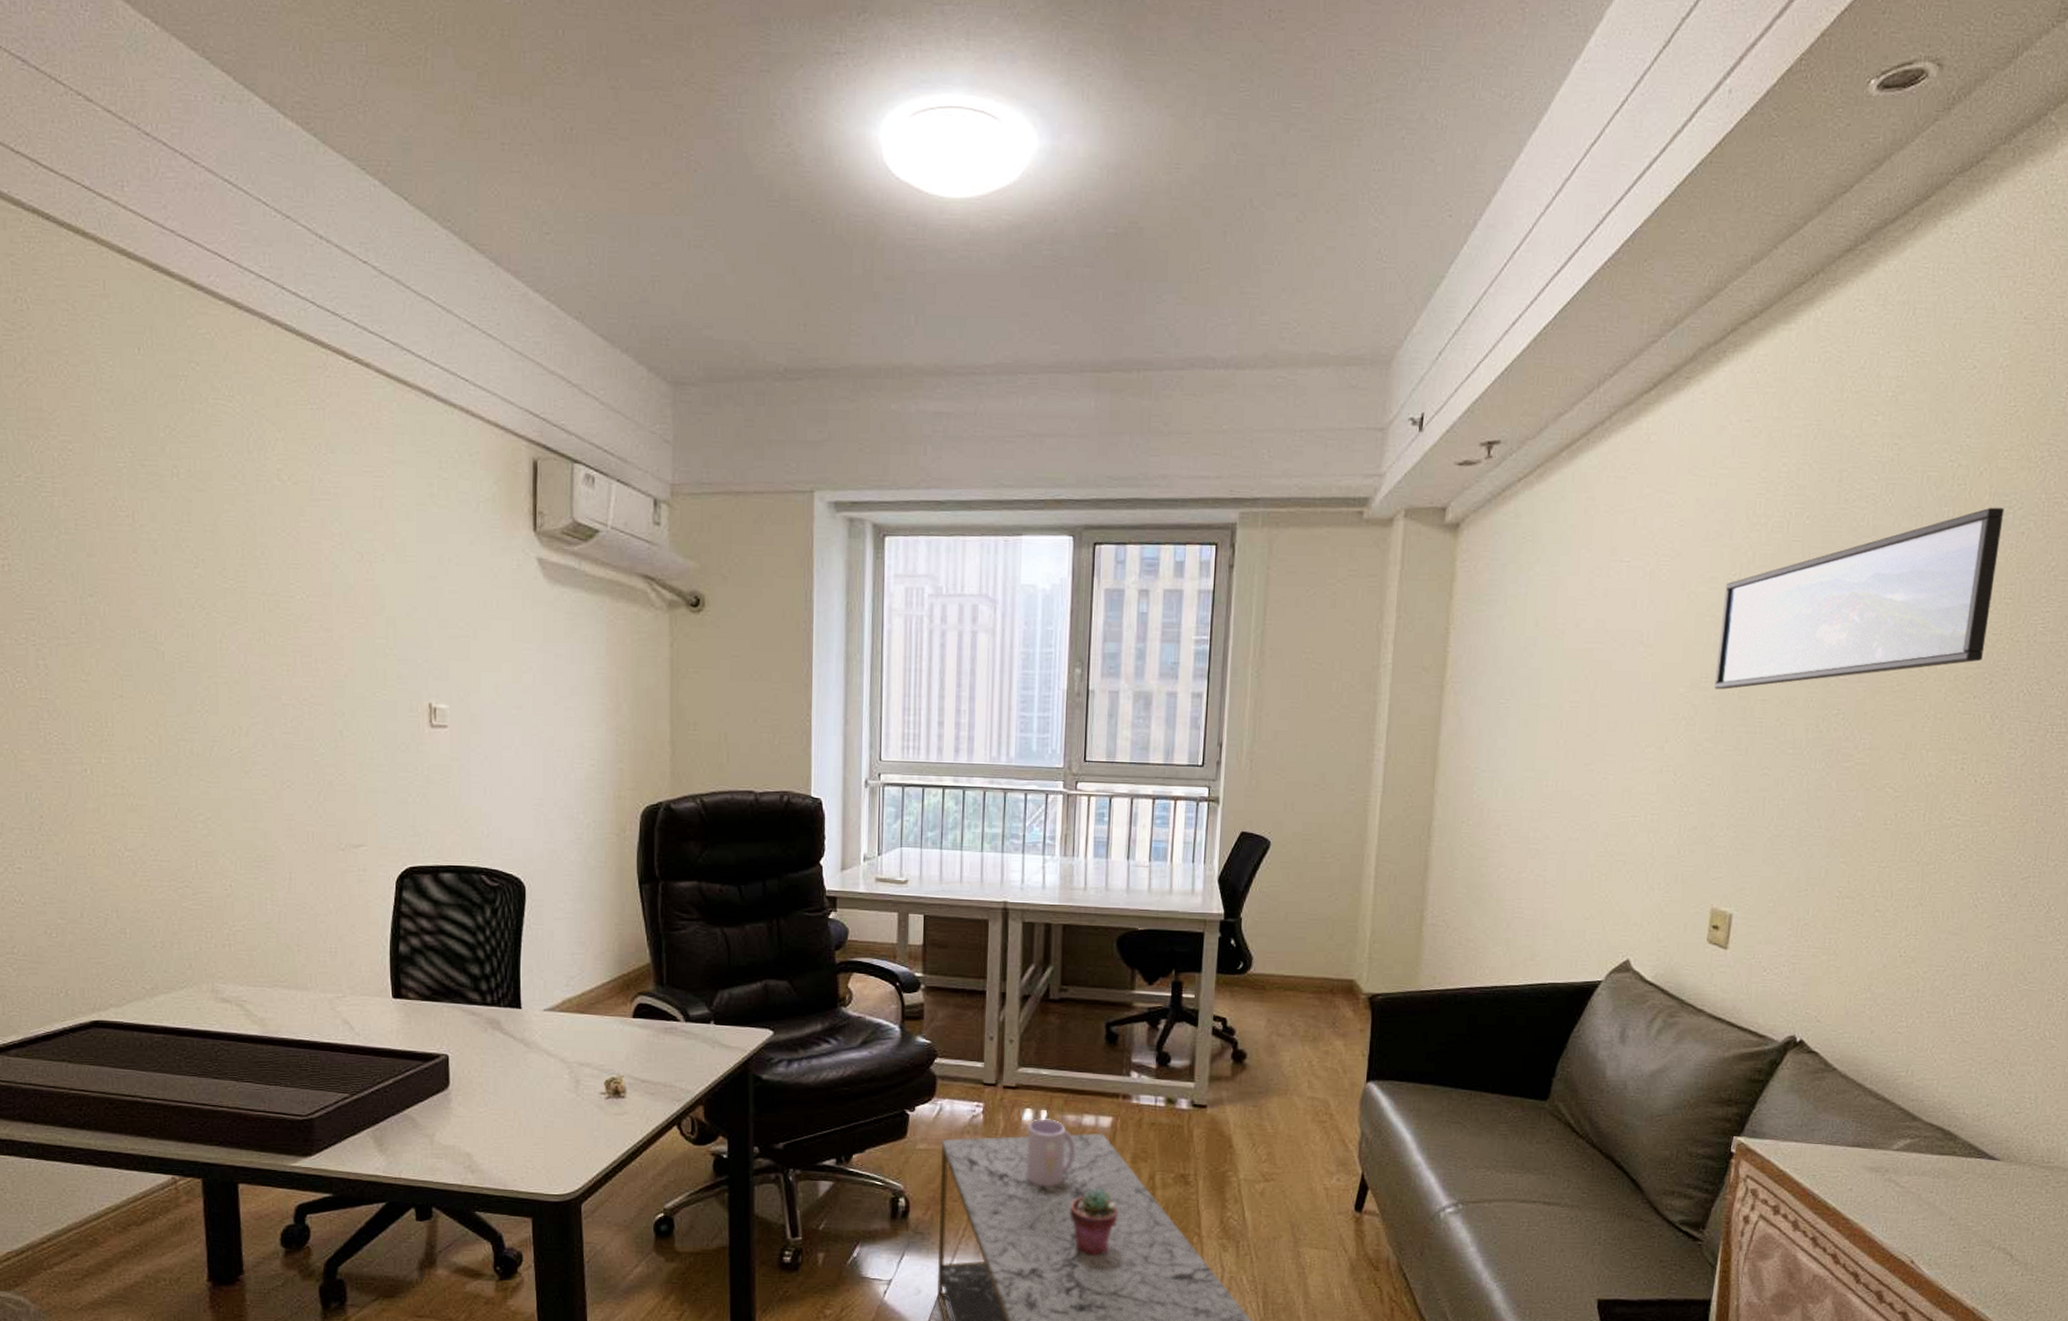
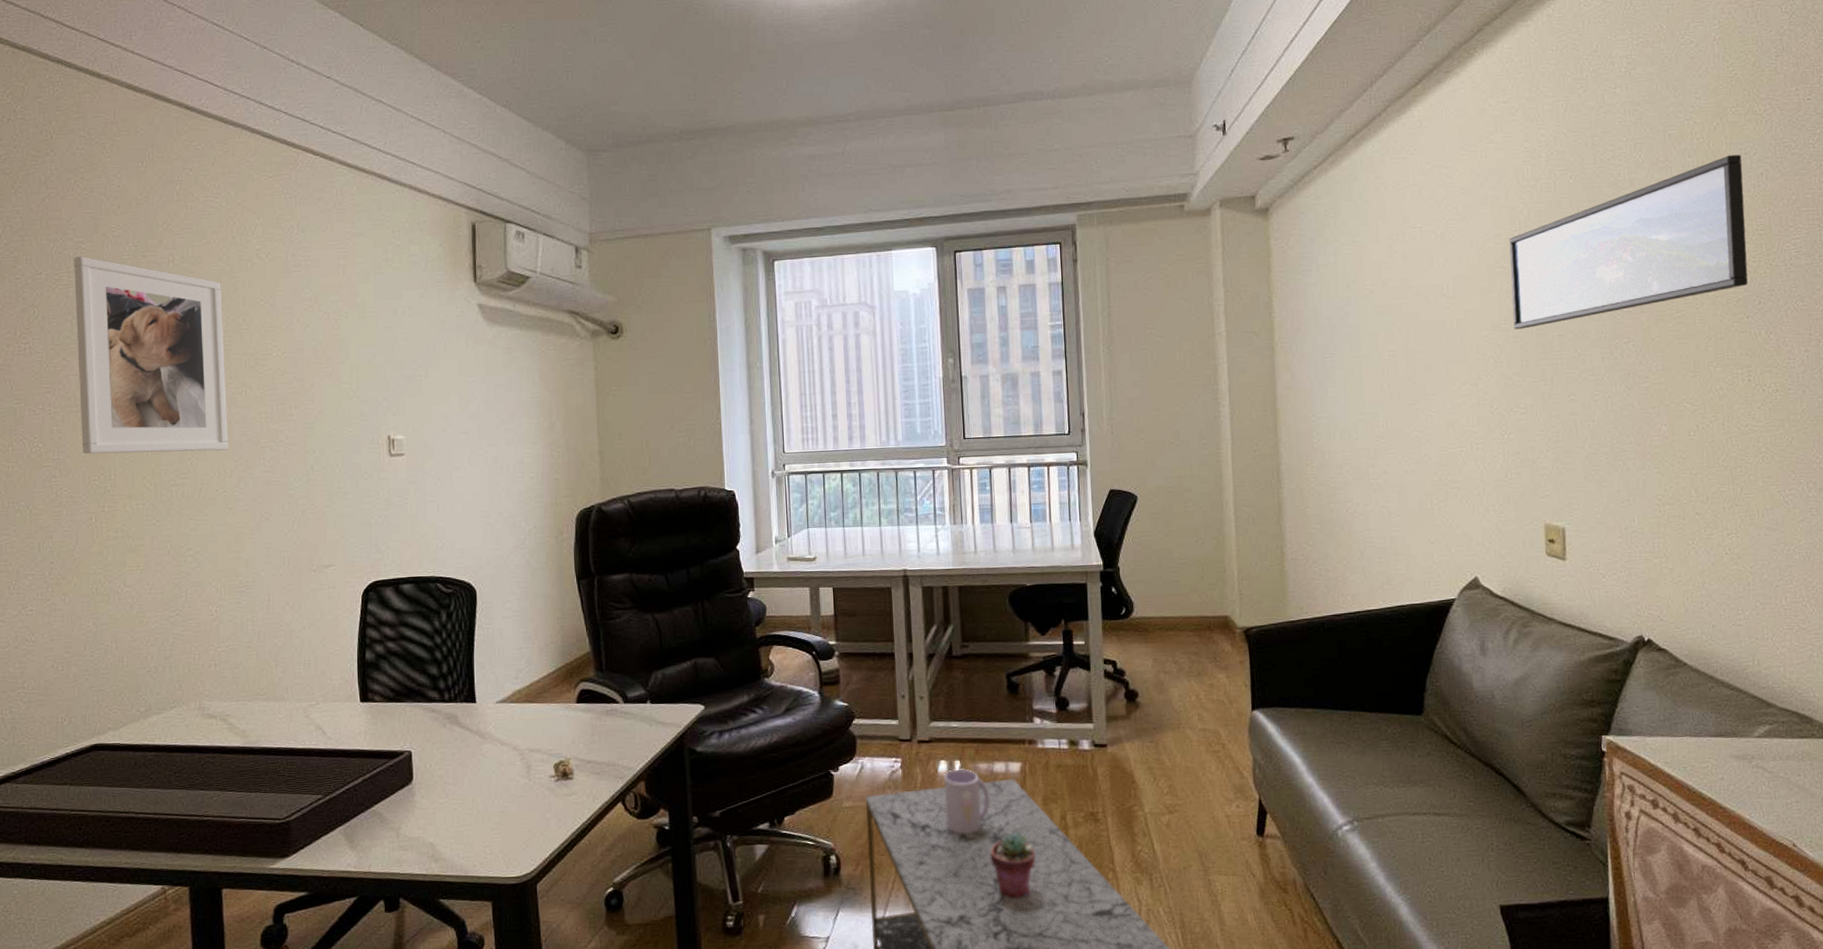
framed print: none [59,459,245,704] -> present [74,257,229,454]

